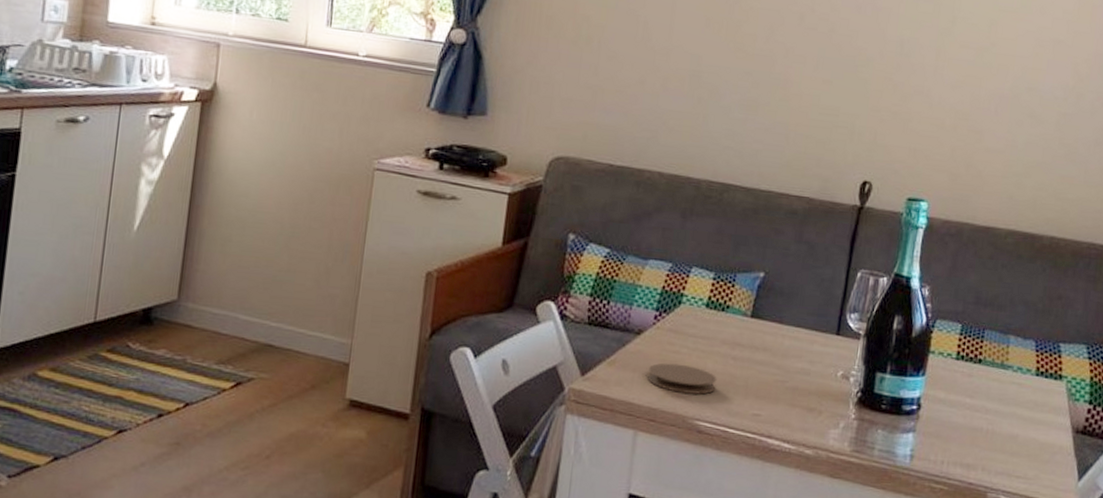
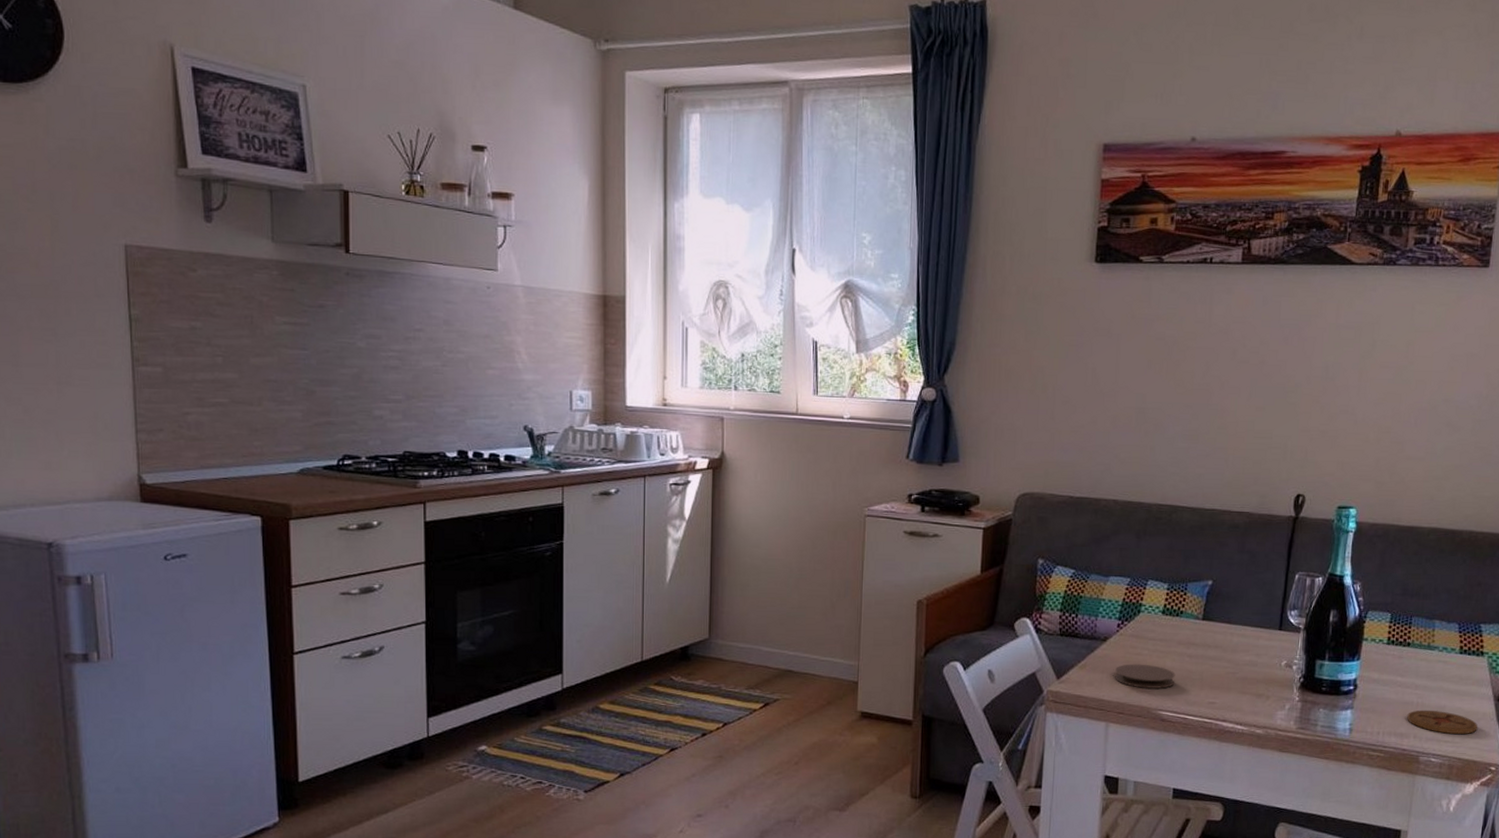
coaster: none [975,438,1053,470] -> present [1407,710,1478,735]

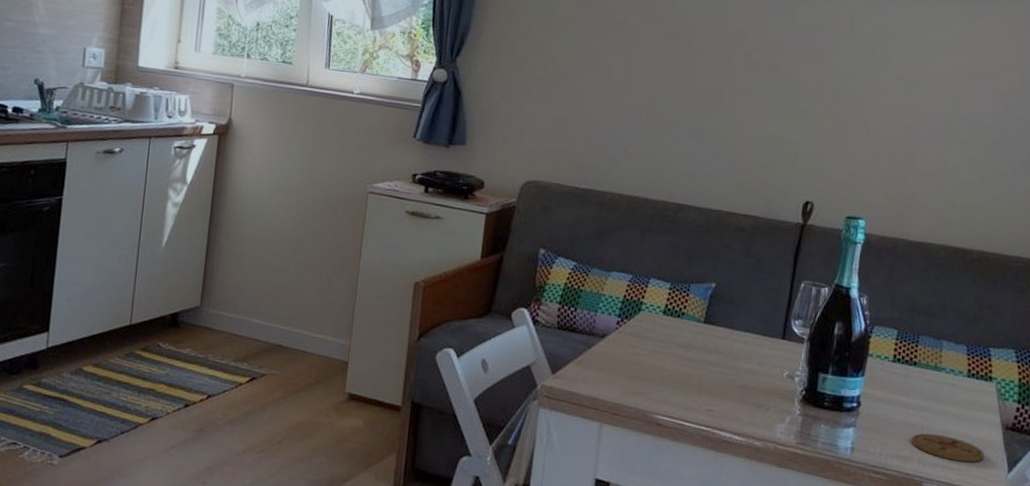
coaster: present [1115,664,1175,689] -> none [611,363,674,392]

